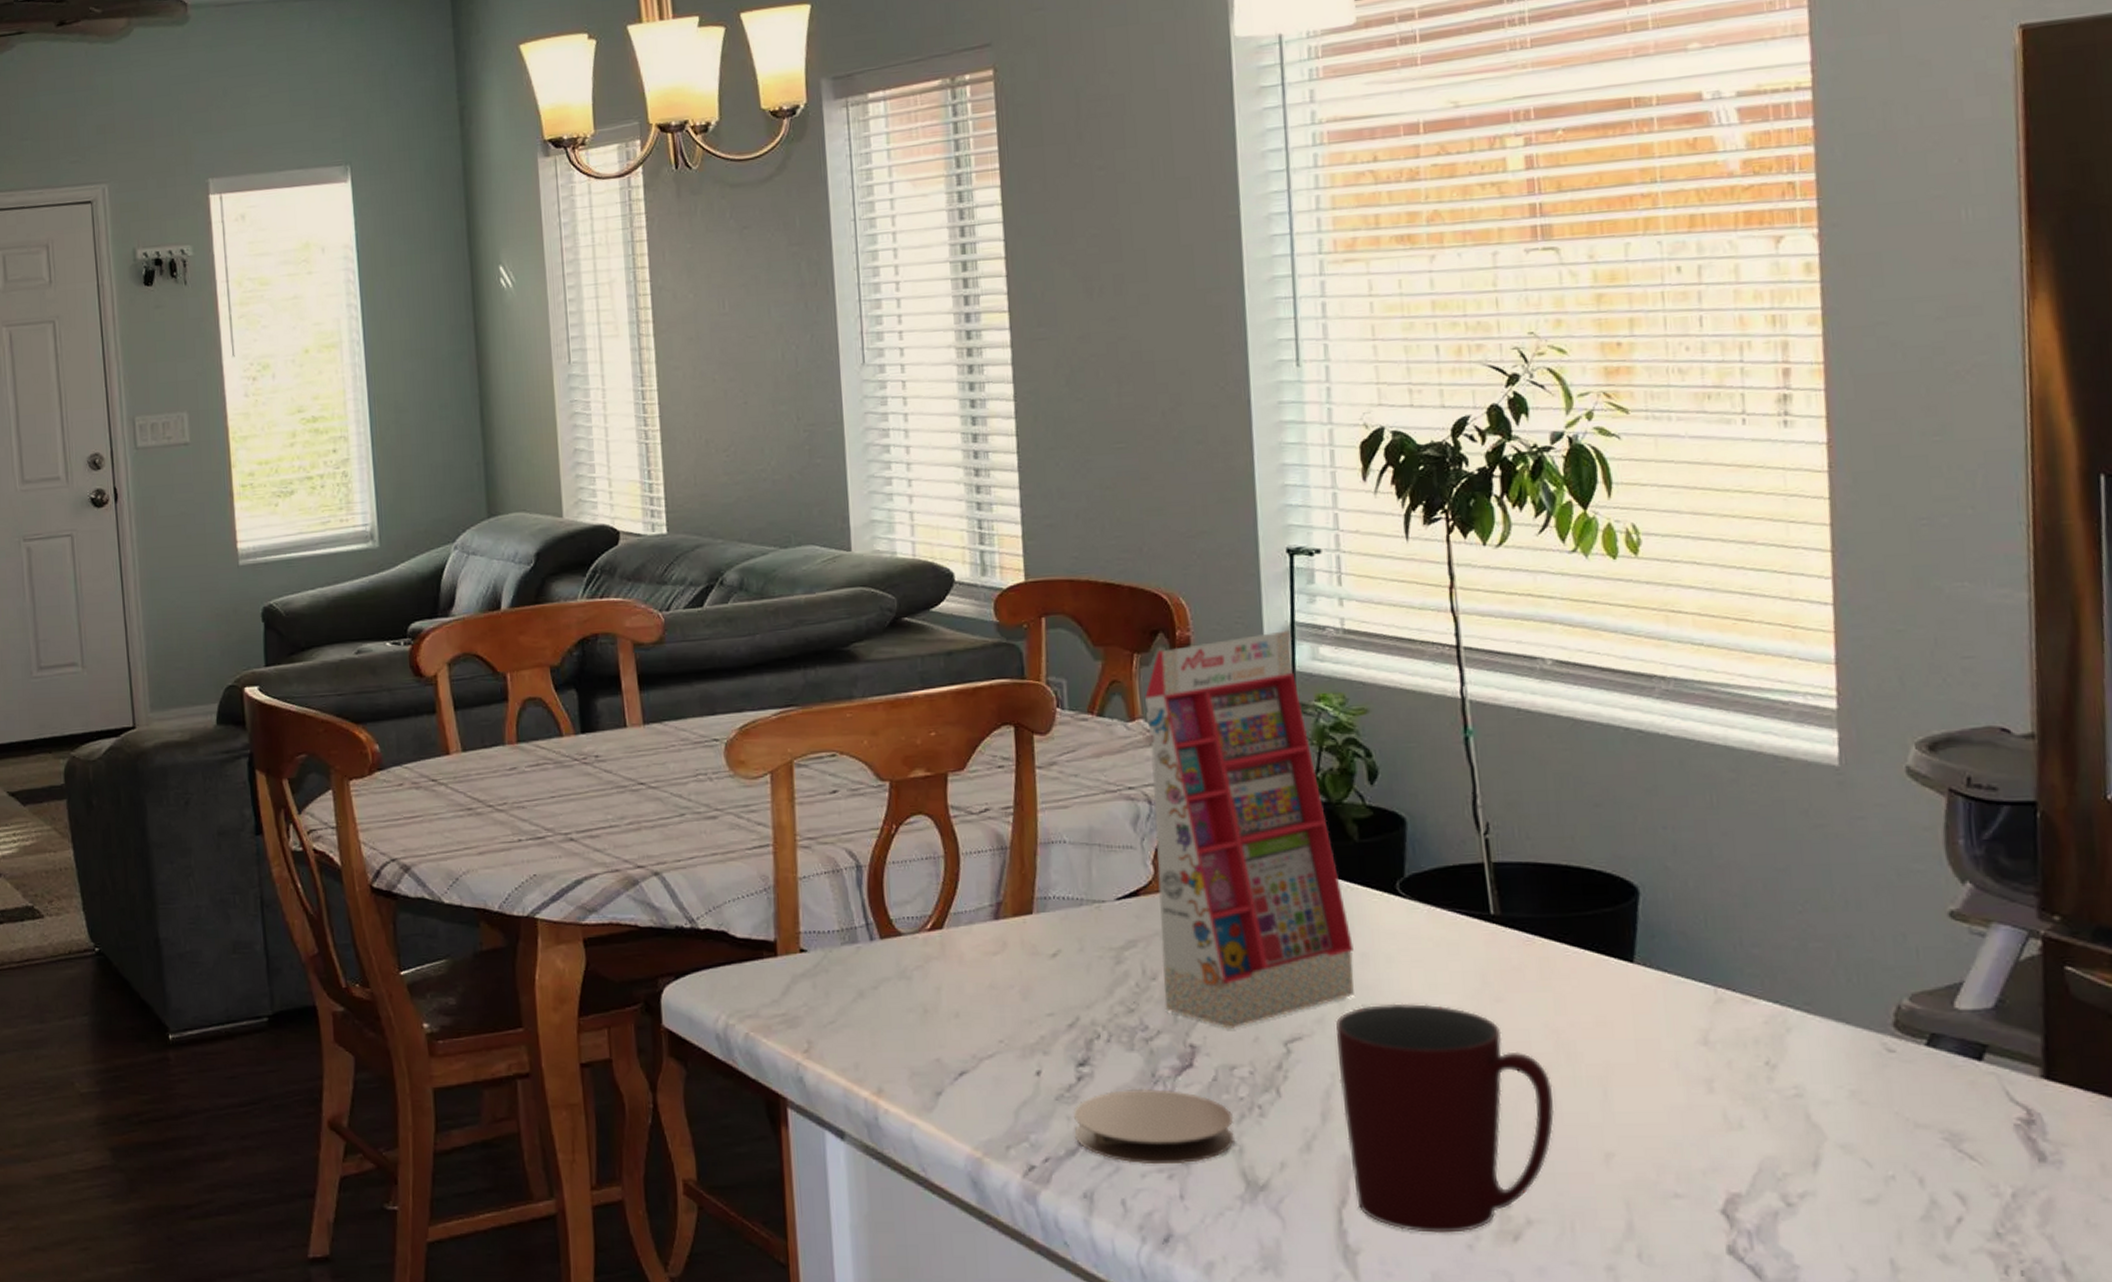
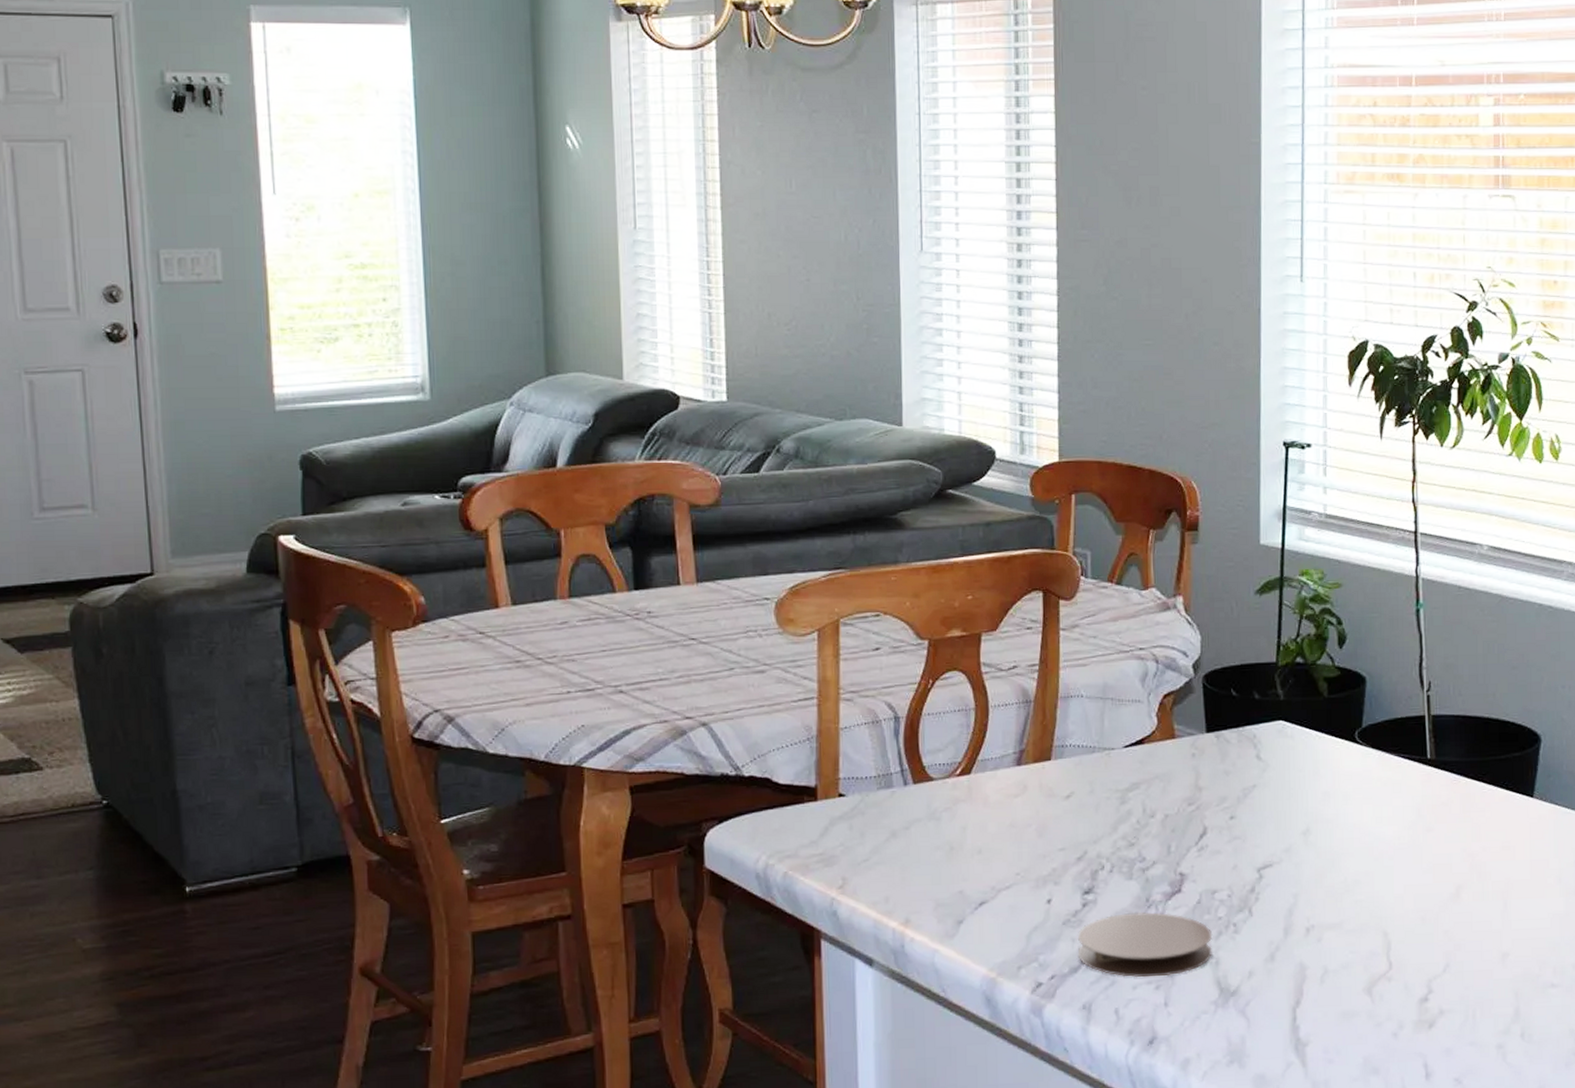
gift box: present [1145,630,1354,1029] -> none [1157,513,1318,858]
mug: present [1335,1003,1555,1233] -> none [1300,834,1467,1025]

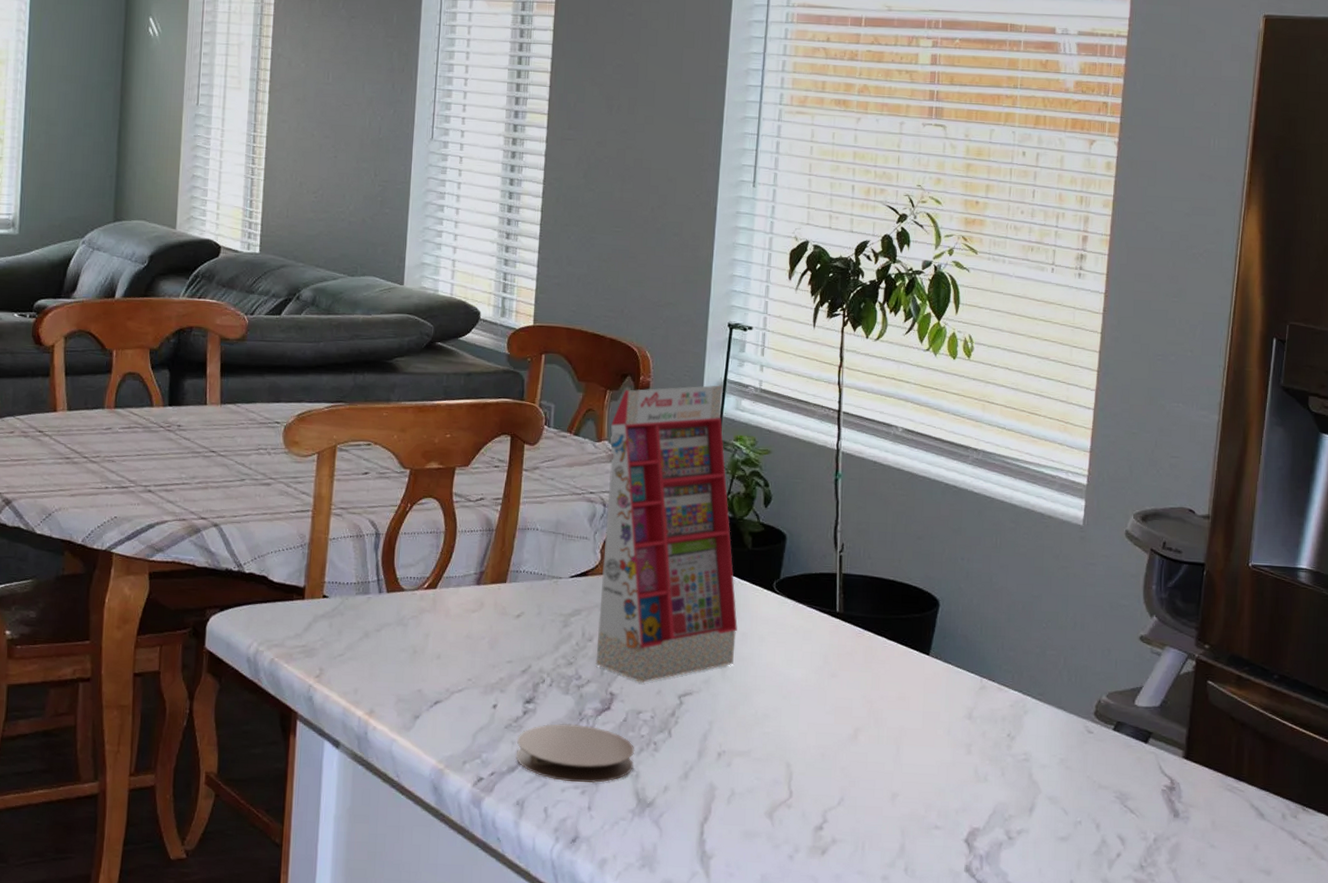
gift box: none [1157,513,1318,858] -> present [595,385,738,683]

